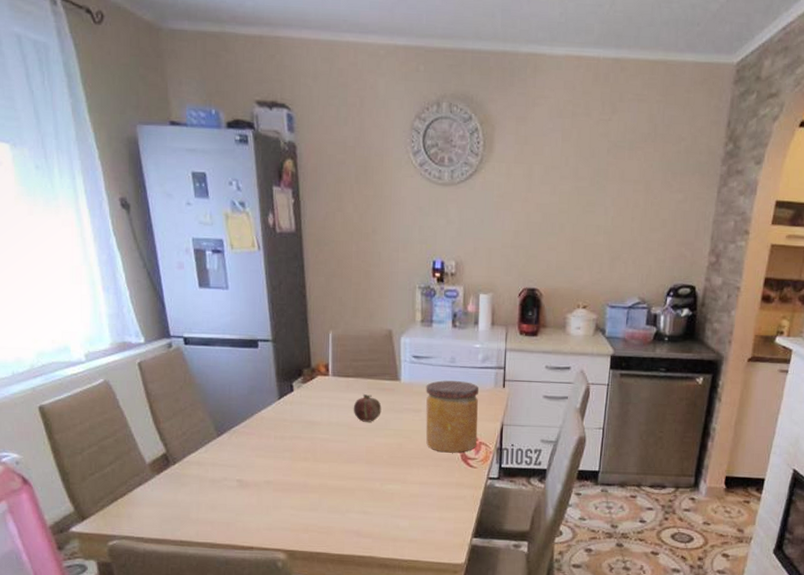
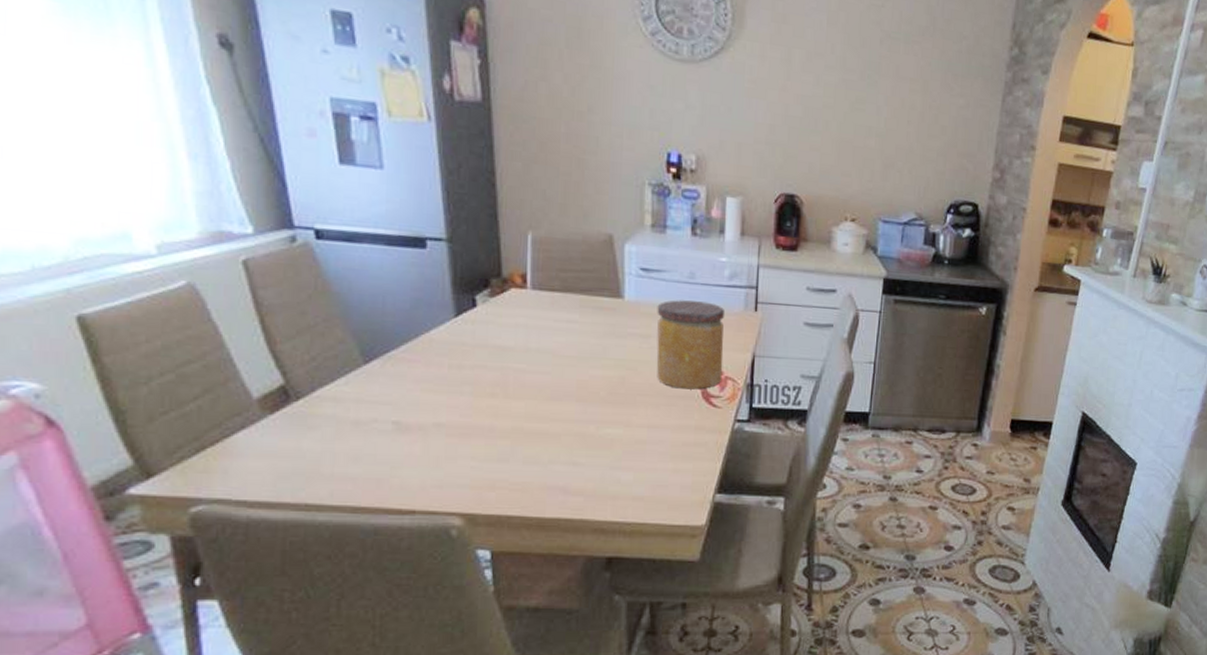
fruit: present [353,394,382,422] -> none [559,314,598,349]

